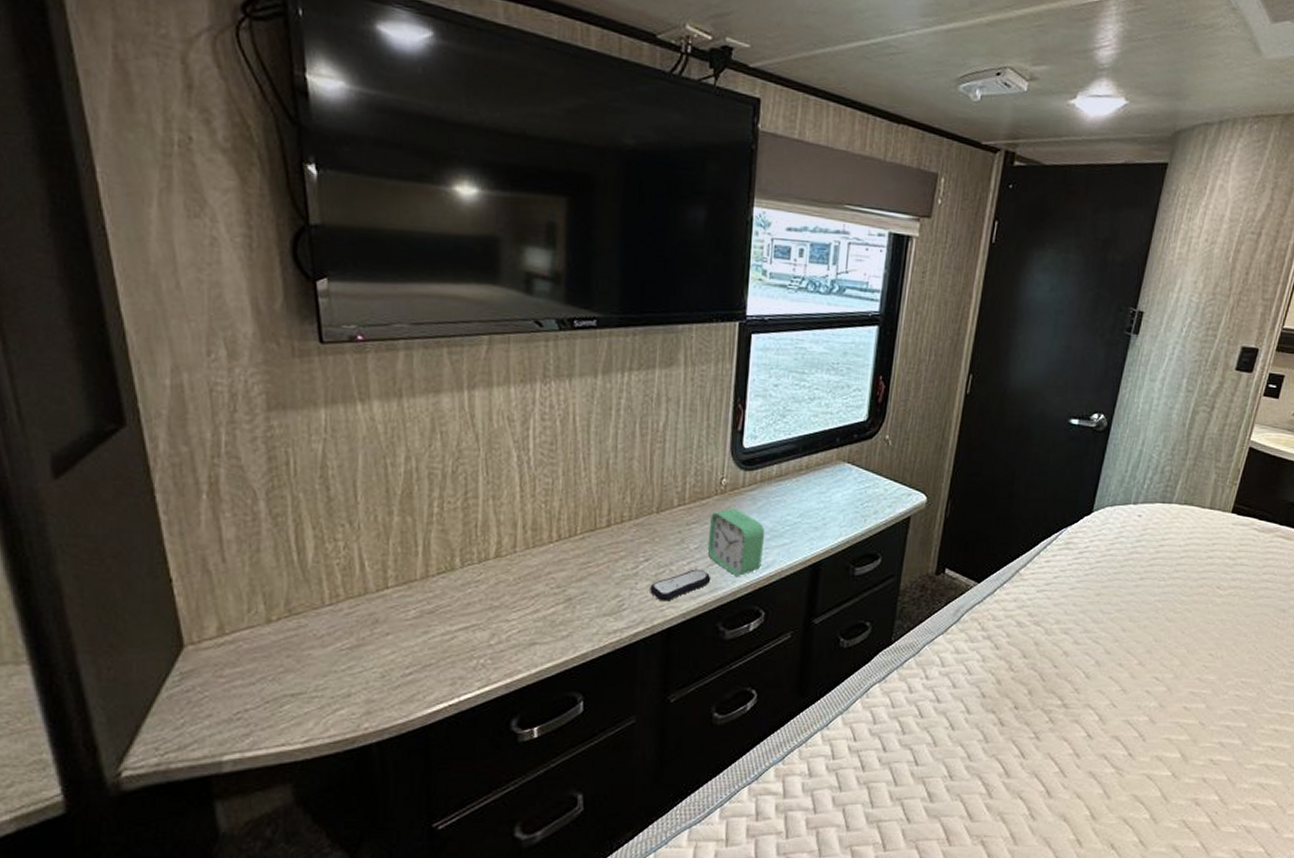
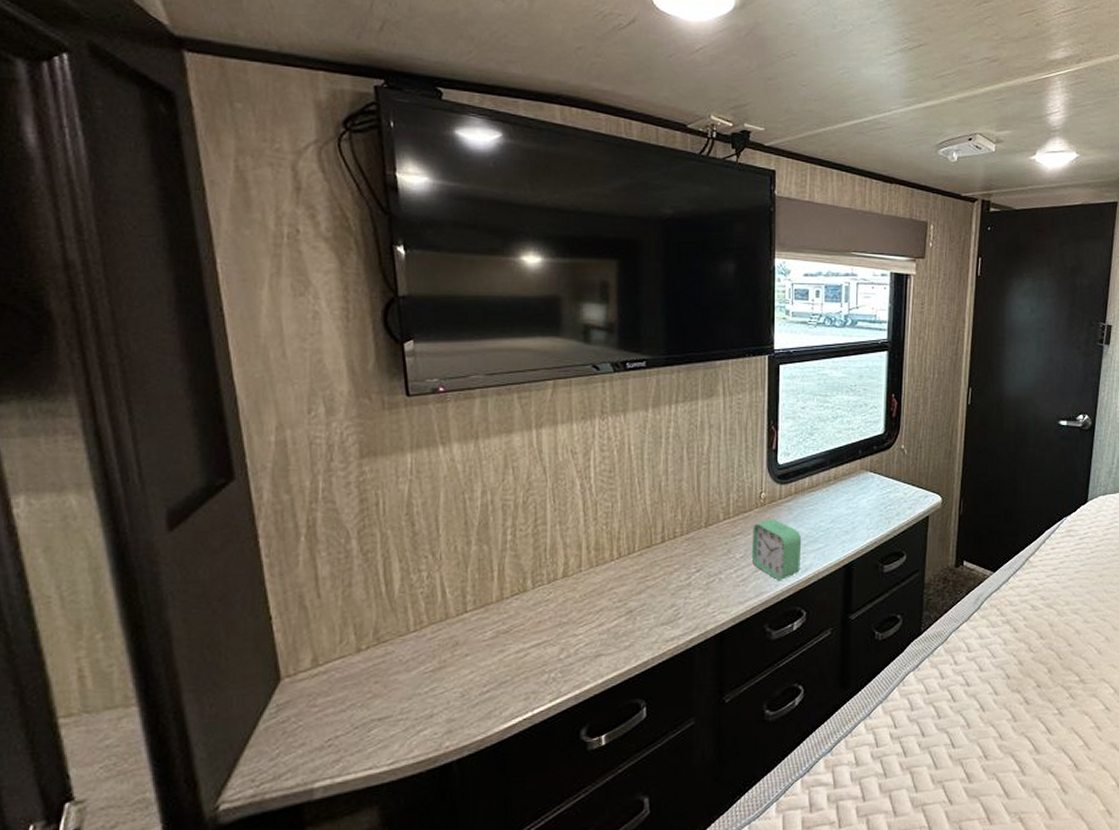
remote control: present [650,569,711,602] -> none [702,576,757,608]

